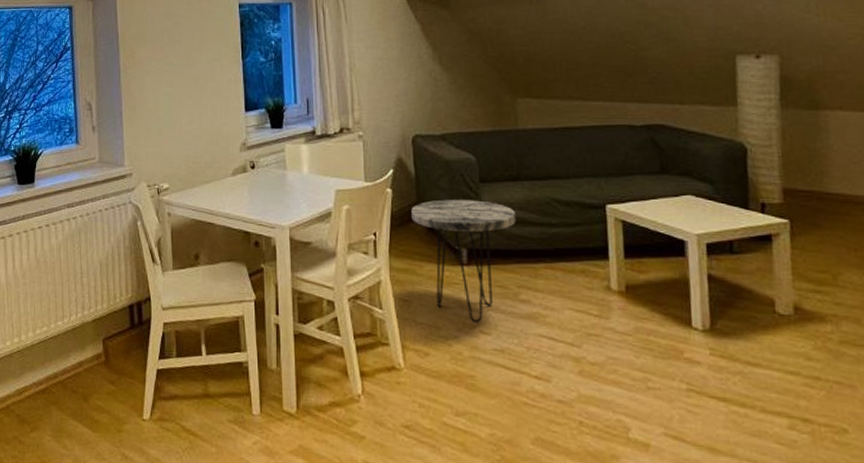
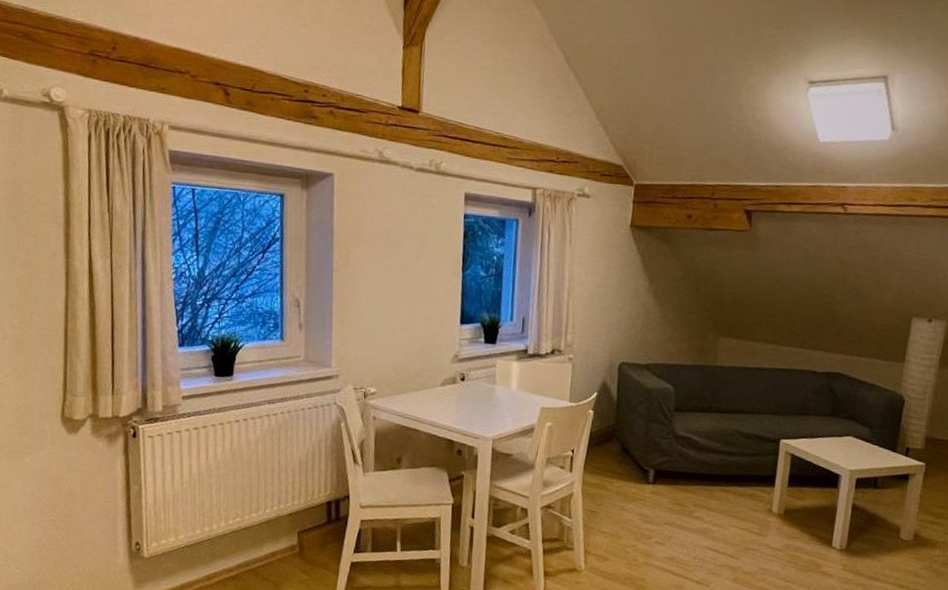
side table: present [412,199,515,323] -> none [609,424,702,534]

